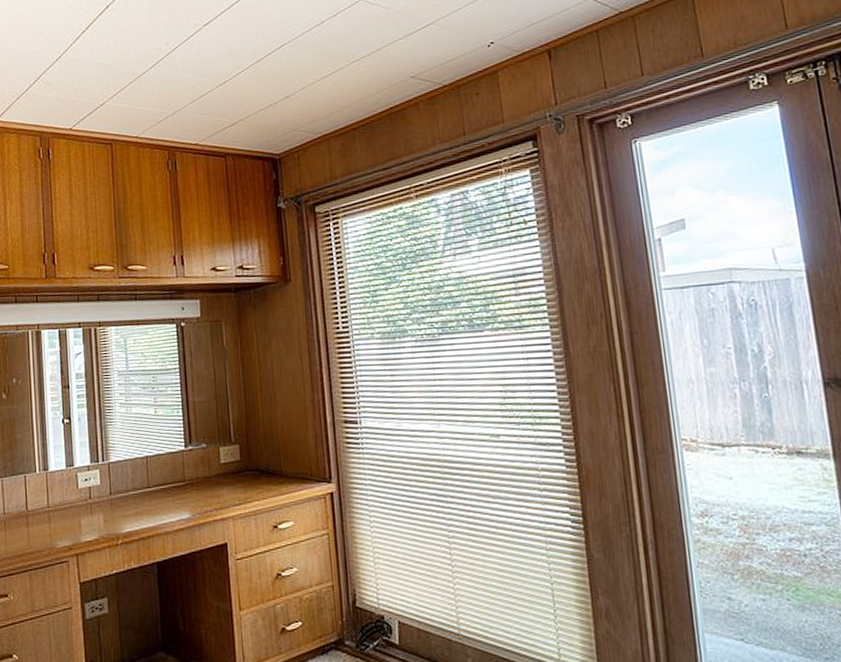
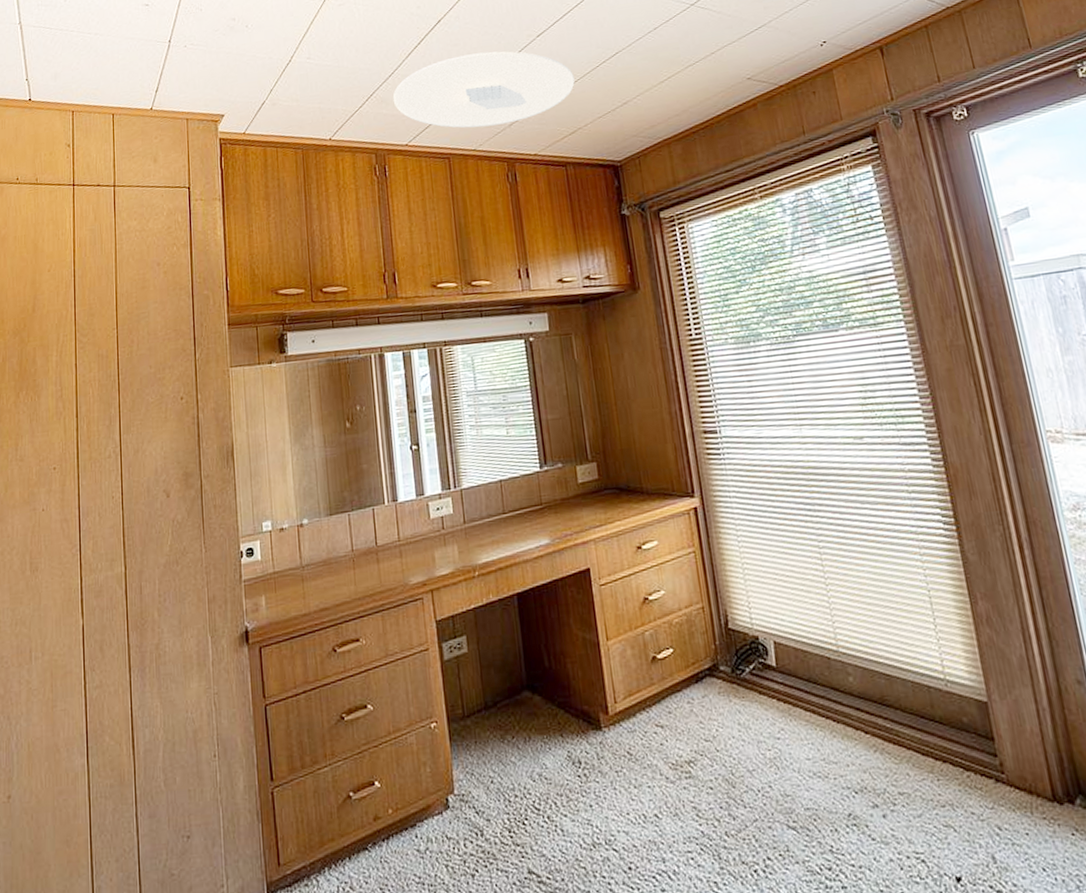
ceiling light: none [59,39,239,115] -> present [392,51,575,128]

